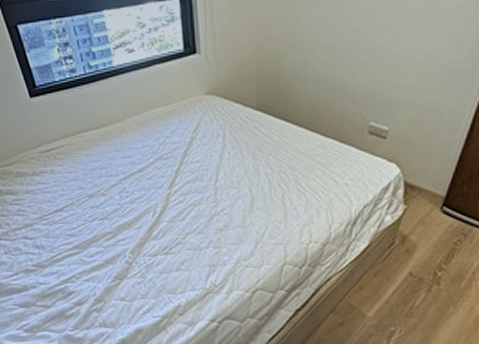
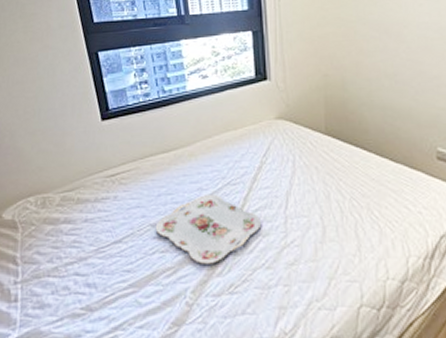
serving tray: none [92,167,193,230] -> present [155,193,262,264]

